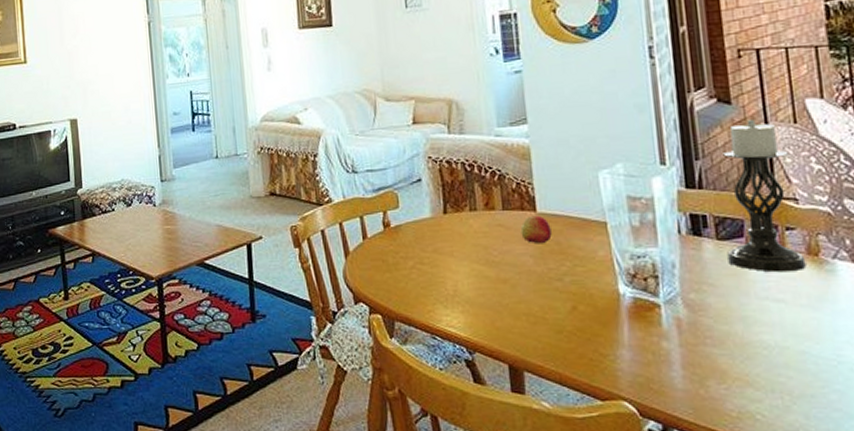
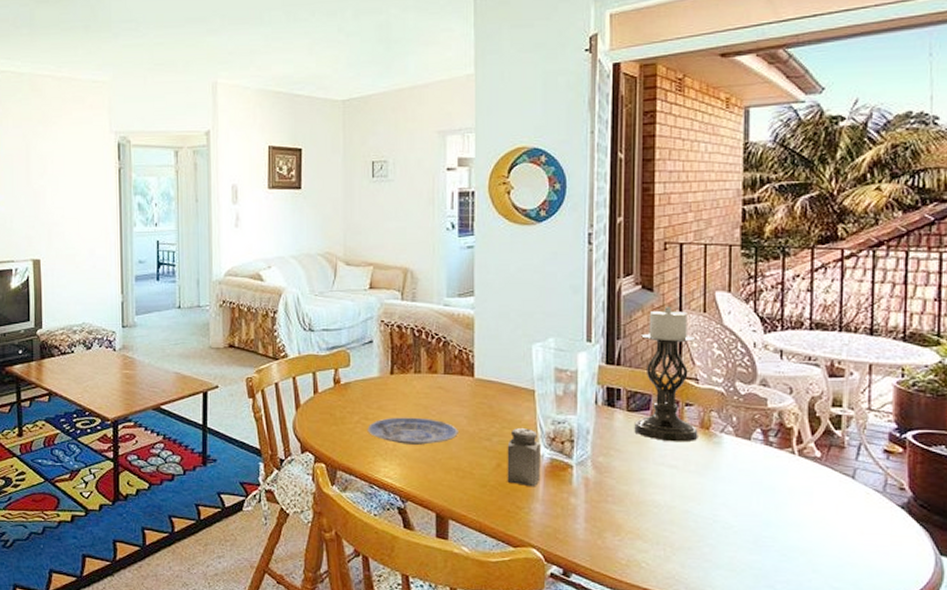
plate: none [423,259,525,290] -> present [367,417,458,445]
apple: present [520,215,552,244] -> none [458,380,486,407]
salt shaker: none [582,265,624,331] -> present [507,428,541,487]

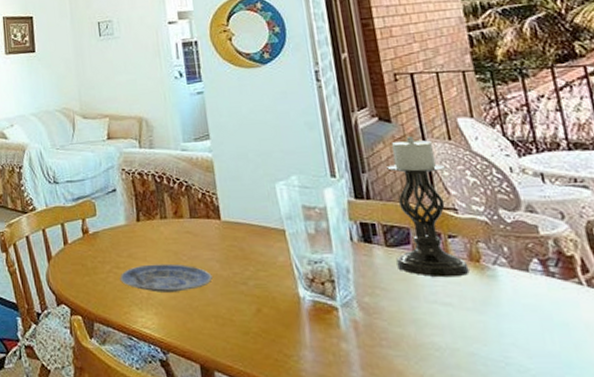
salt shaker: present [507,428,541,487] -> none [265,270,305,333]

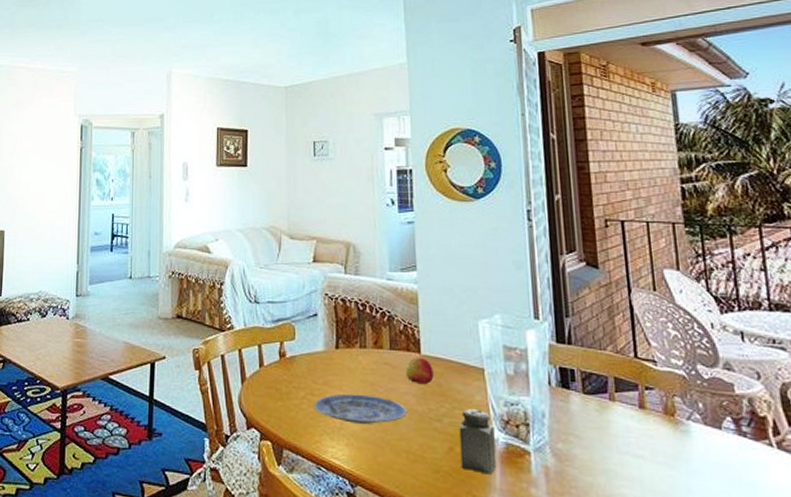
apple: none [206,223,236,250] -> present [405,357,434,385]
salt shaker: none [265,270,305,333] -> present [459,409,497,475]
candle holder: present [386,137,470,278] -> none [590,284,663,430]

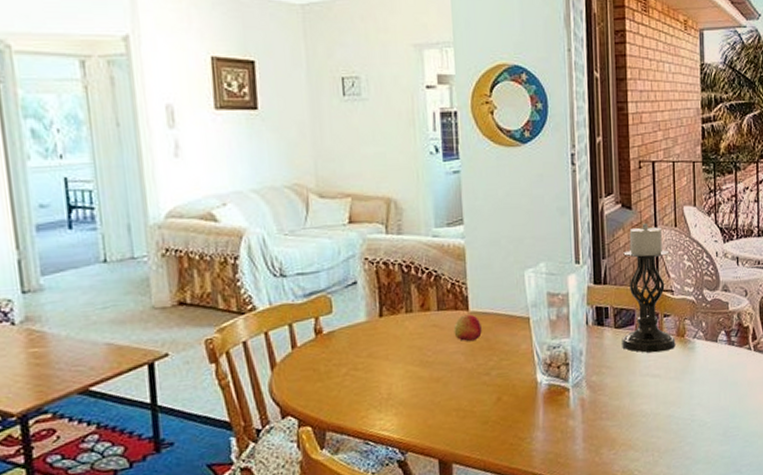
plate: present [313,393,407,424] -> none [357,360,456,392]
salt shaker: present [459,409,497,475] -> none [506,357,540,416]
candle holder: none [590,284,663,430] -> present [622,223,676,353]

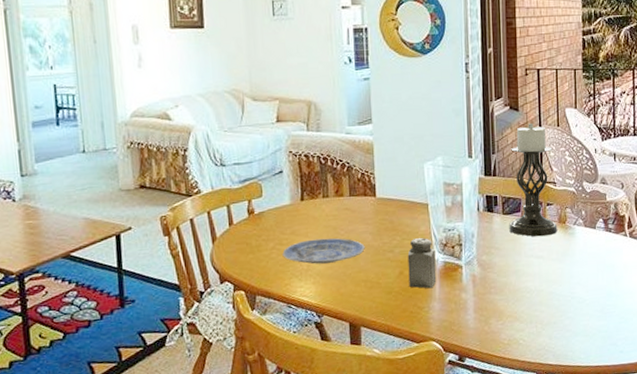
plate: none [357,360,456,392] -> present [282,238,365,264]
apple: present [453,314,482,342] -> none [363,200,387,224]
salt shaker: none [506,357,540,416] -> present [407,238,437,289]

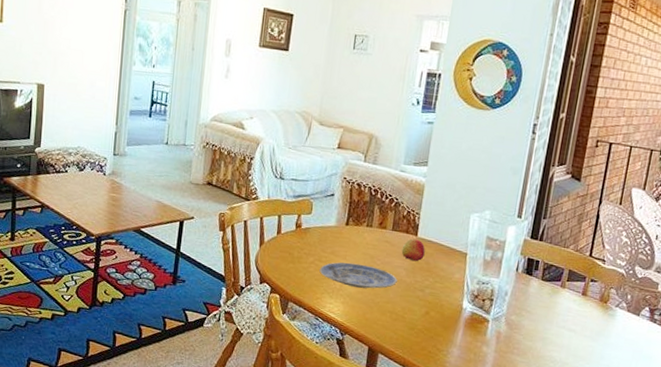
apple: none [363,200,387,224] -> present [401,238,425,262]
salt shaker: present [407,238,437,289] -> none [432,283,465,335]
candle holder: present [509,123,558,237] -> none [545,196,609,312]

